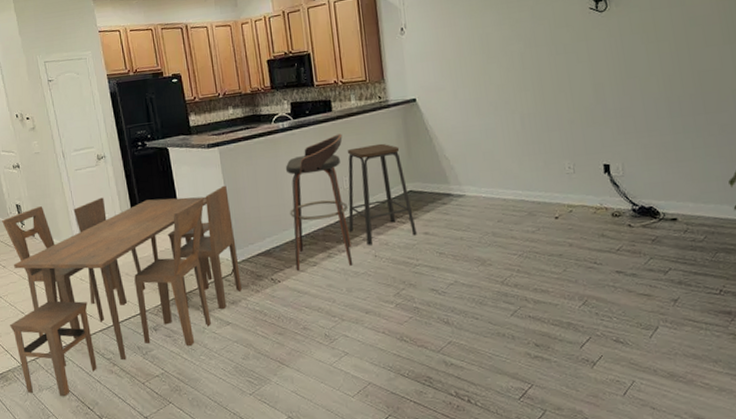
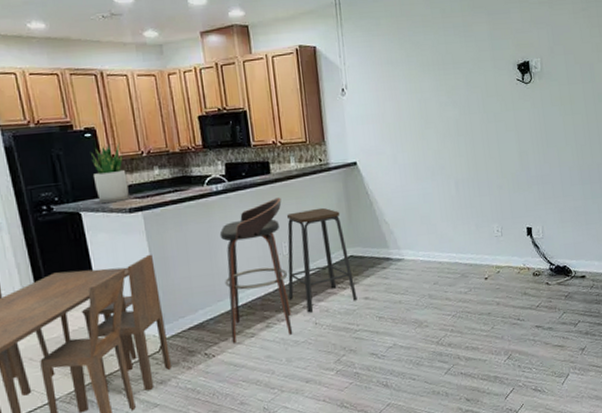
planter: none [177,86,208,140] -> present [91,143,129,204]

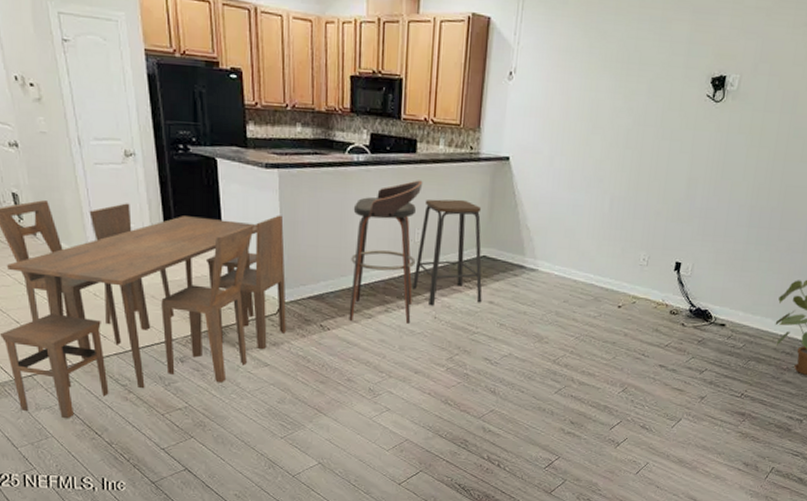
planter: present [91,143,129,204] -> none [234,90,268,154]

